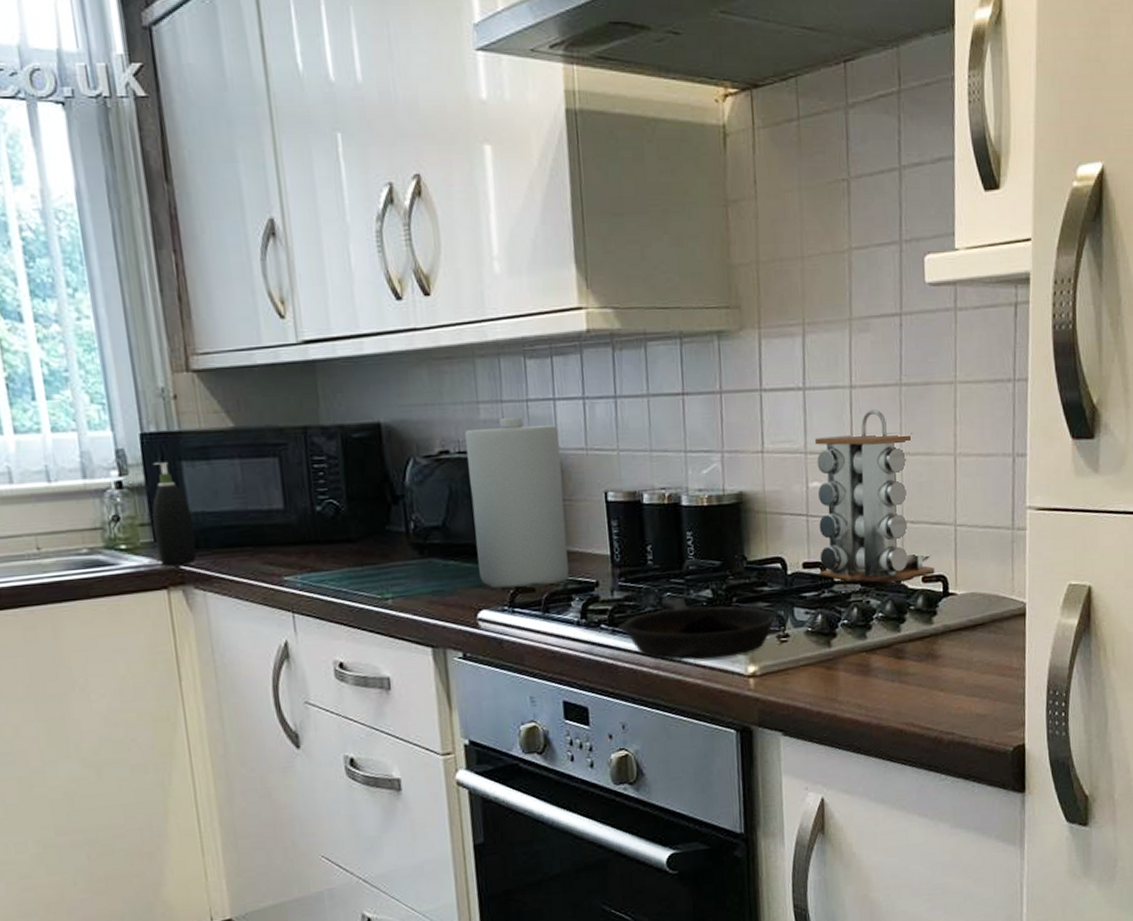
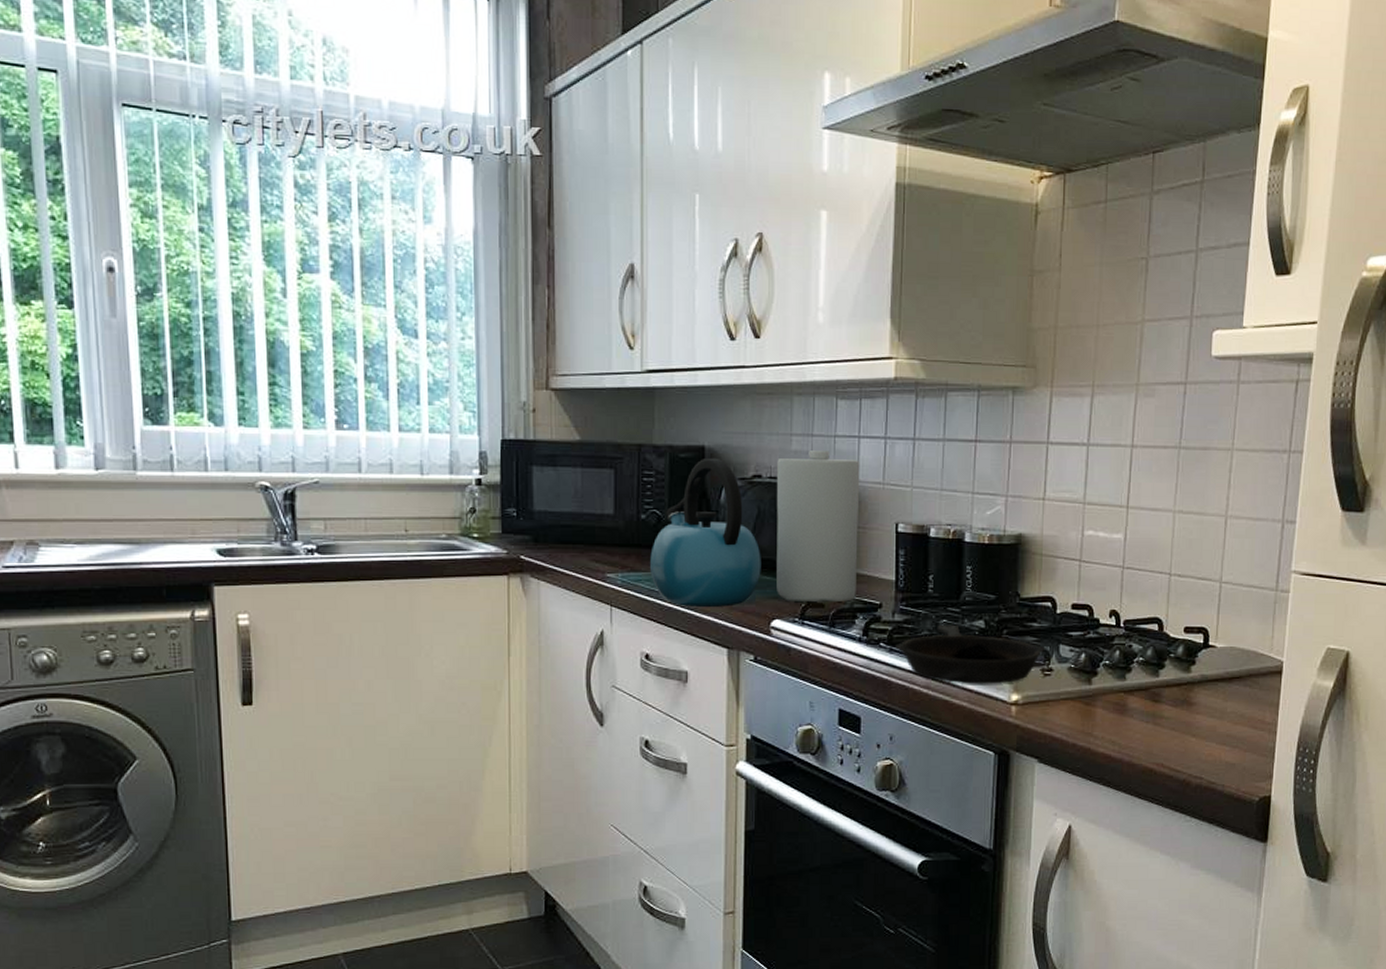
soap dispenser: present [152,462,197,568] -> none [503,466,536,557]
kettle: none [331,435,461,606] -> present [650,457,761,607]
spice rack: present [815,408,935,585] -> none [1086,467,1197,632]

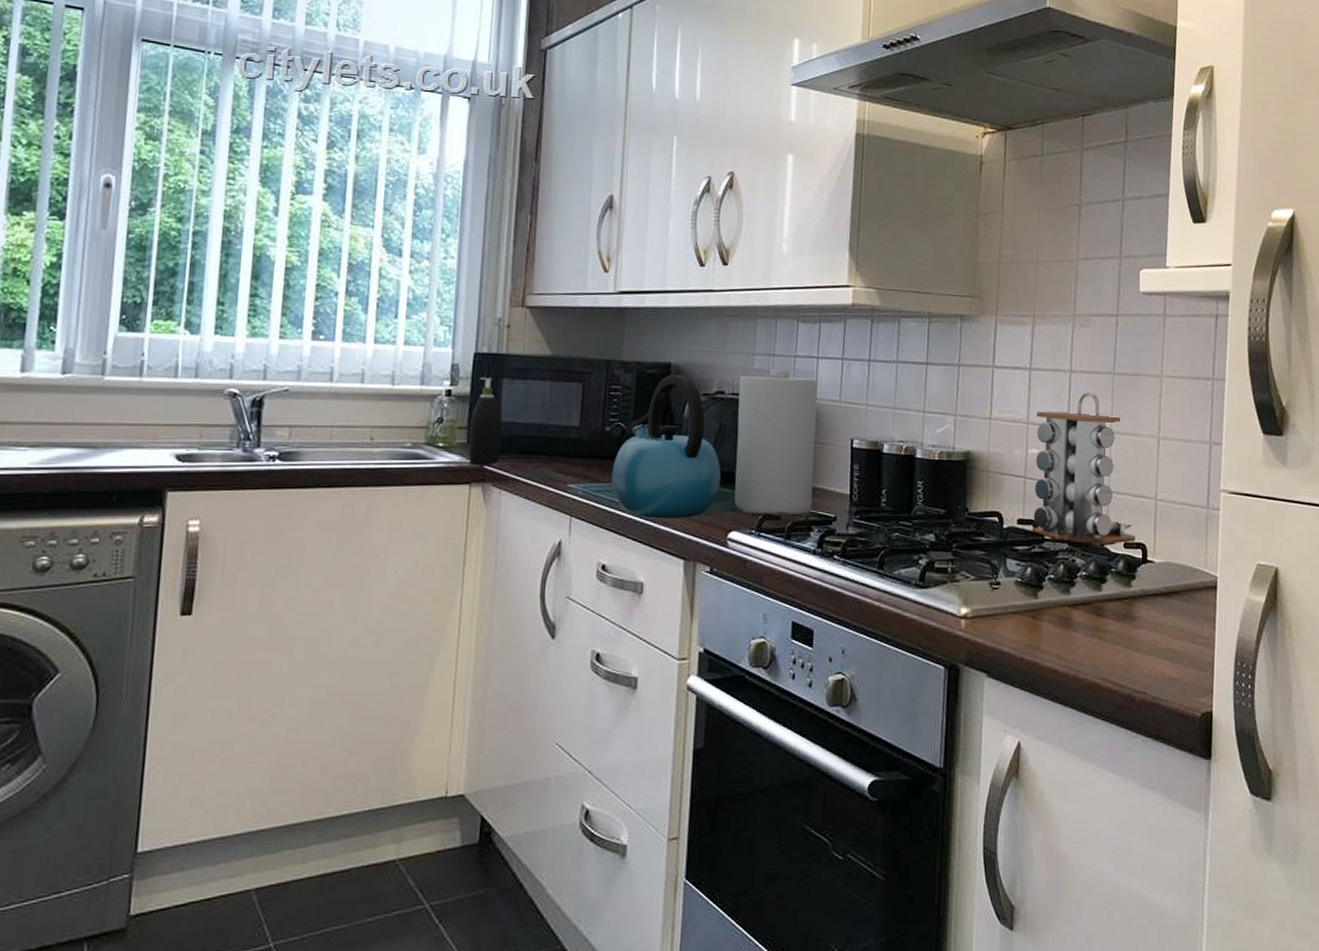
soap dispenser: none [503,466,536,557] -> present [468,378,502,467]
frying pan: present [895,624,1046,684] -> none [849,537,993,598]
spice rack: none [1086,467,1197,632] -> present [1032,391,1136,547]

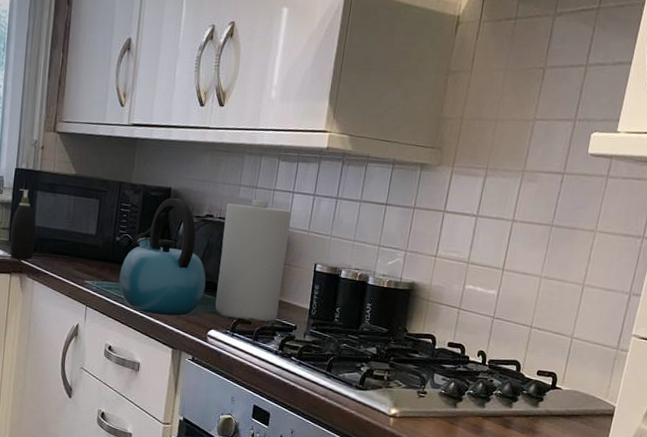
spice rack: present [1032,391,1136,547] -> none [459,239,554,372]

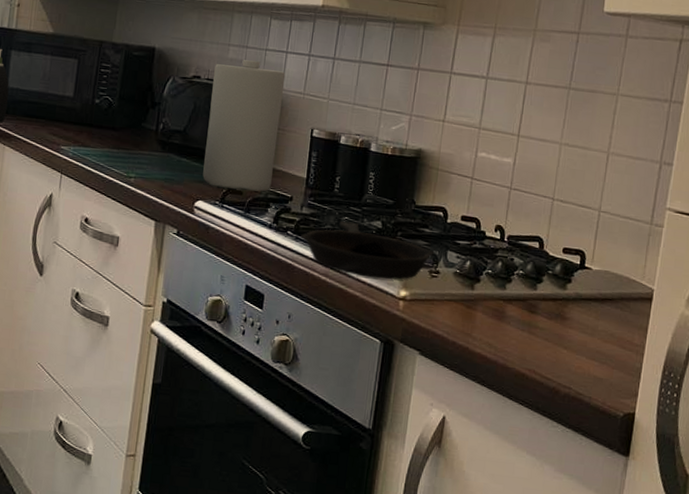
kettle: present [119,197,206,316] -> none [97,57,193,185]
frying pan: none [303,347,423,399] -> present [301,221,435,280]

